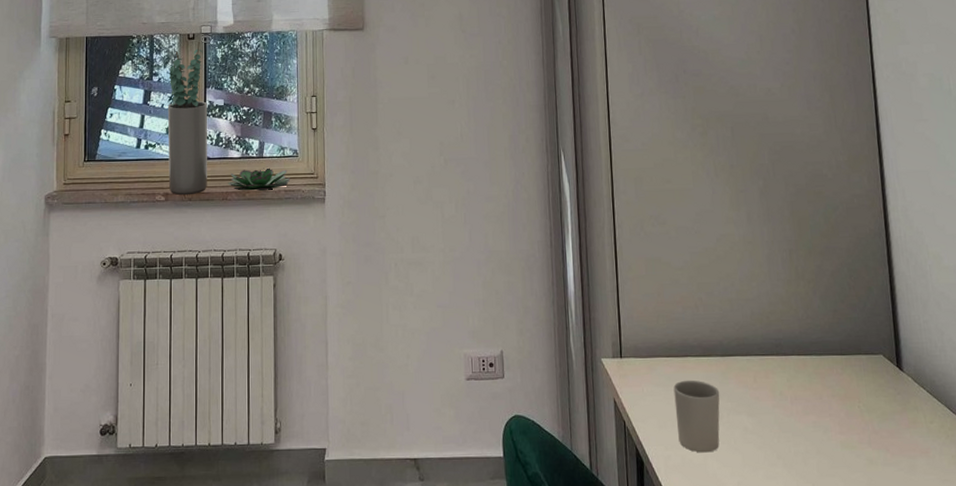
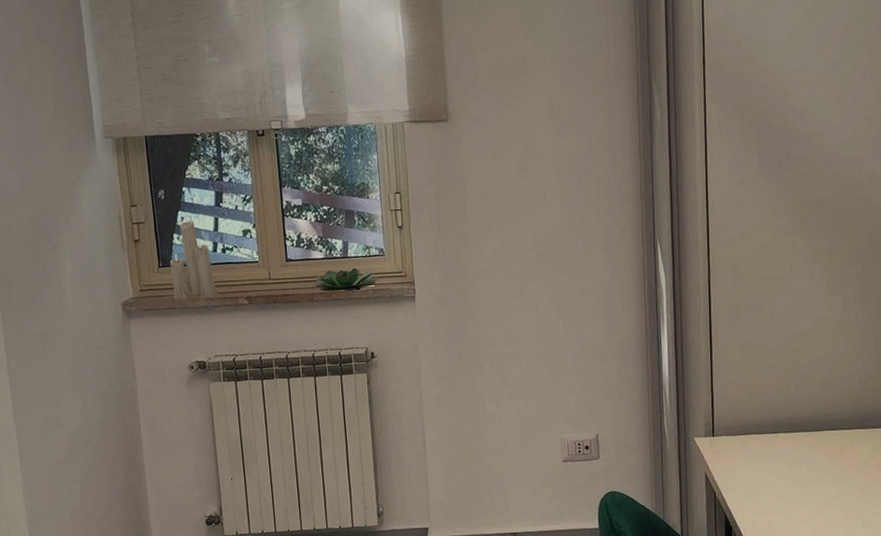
candle: none [94,109,137,194] -> present [169,212,219,300]
vase: present [167,42,207,196] -> none [240,139,292,299]
mug: present [673,380,720,453] -> none [763,453,807,517]

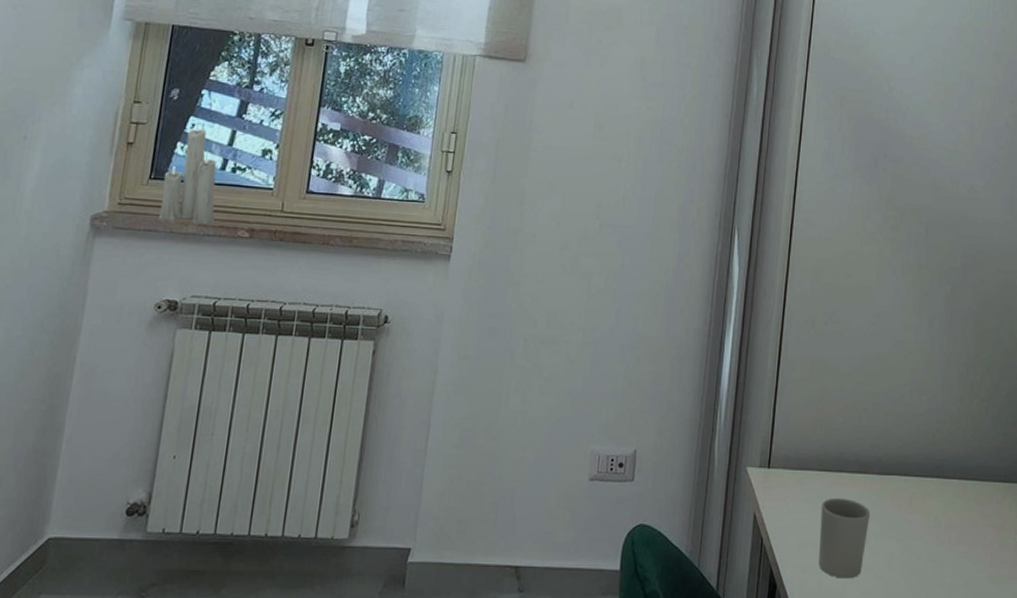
succulent plant: present [313,266,378,292] -> none [332,210,411,239]
mug: none [763,453,807,517] -> present [818,497,871,579]

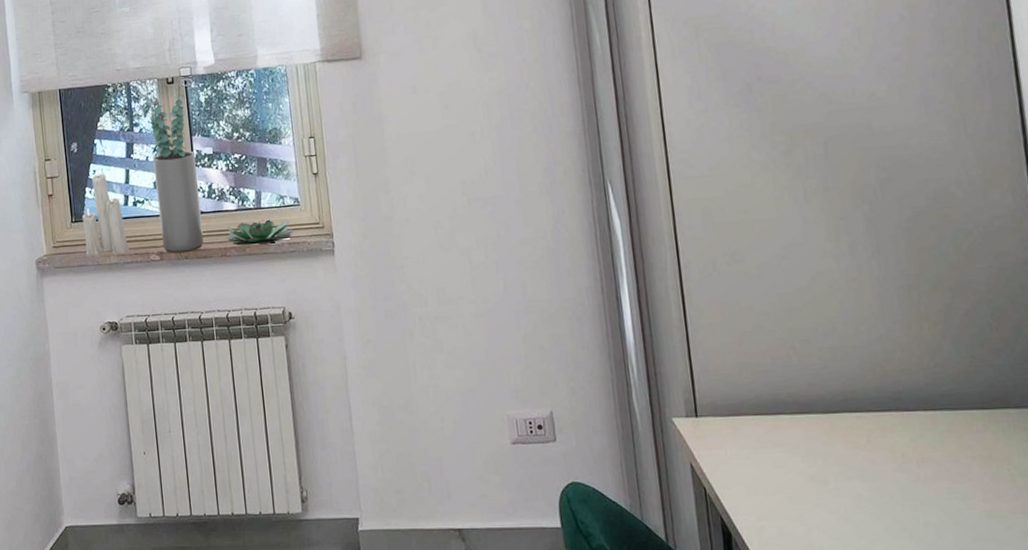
vase: none [256,50,323,235] -> present [150,86,204,254]
succulent plant: none [332,210,411,239] -> present [225,218,293,246]
mug: present [818,497,871,579] -> none [764,440,826,524]

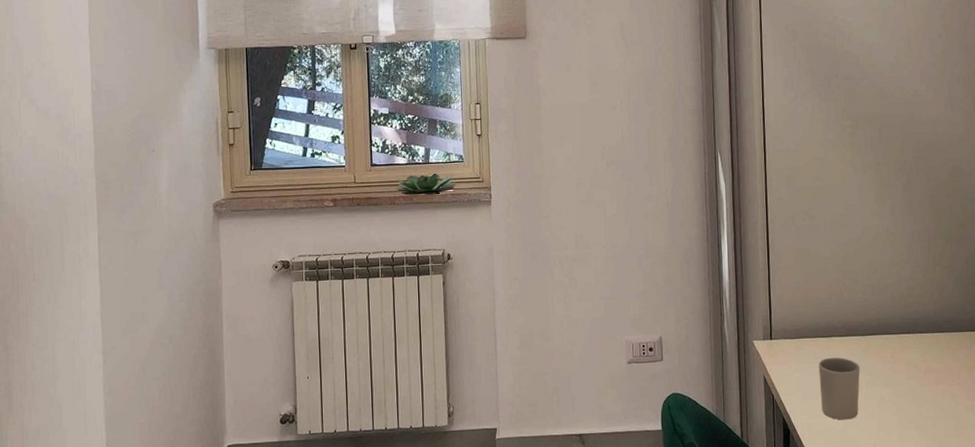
candle: present [82,165,130,256] -> none [261,119,306,201]
vase: present [150,86,204,254] -> none [332,52,375,201]
mug: none [764,440,826,524] -> present [818,357,860,420]

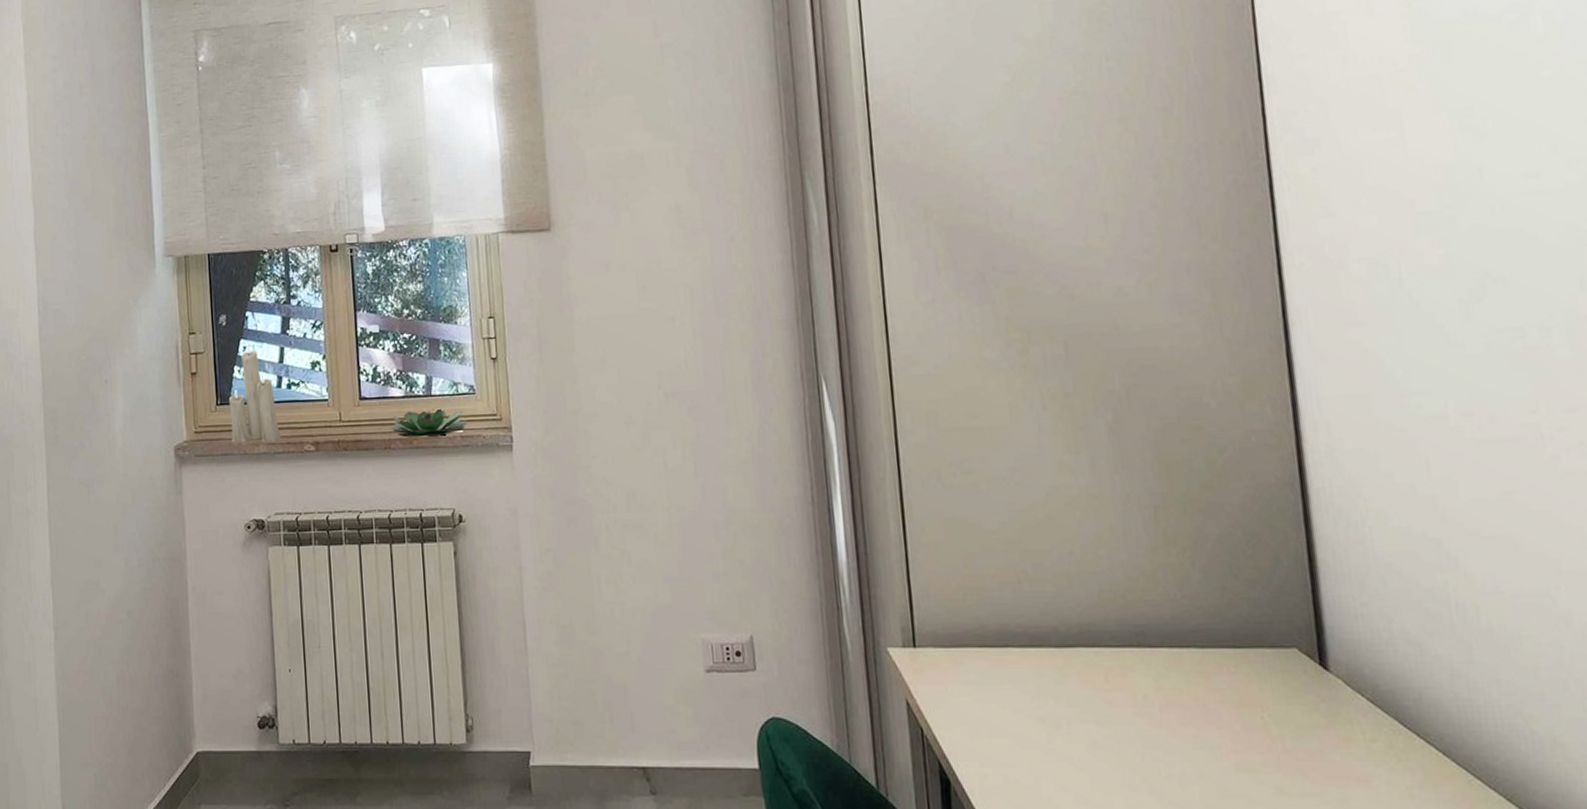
candle: none [261,119,306,201] -> present [228,341,282,444]
mug: present [818,357,860,420] -> none [989,677,1057,772]

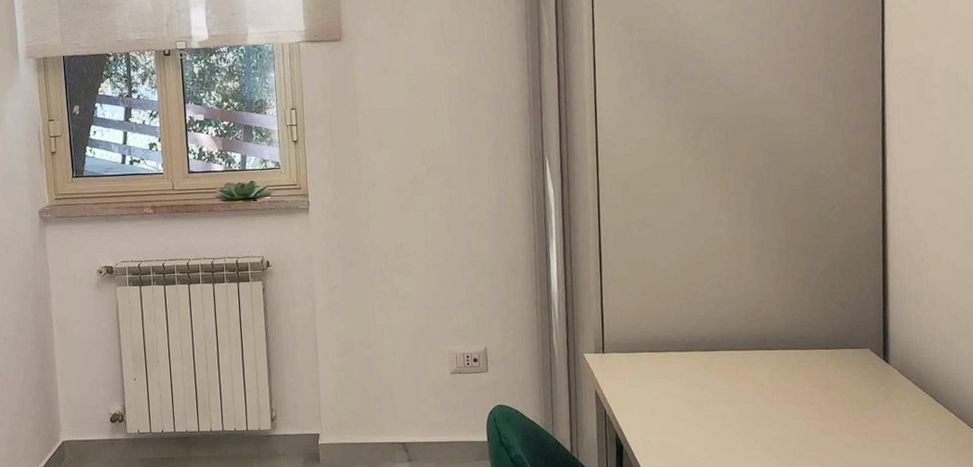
candle: present [228,341,282,444] -> none [82,127,126,208]

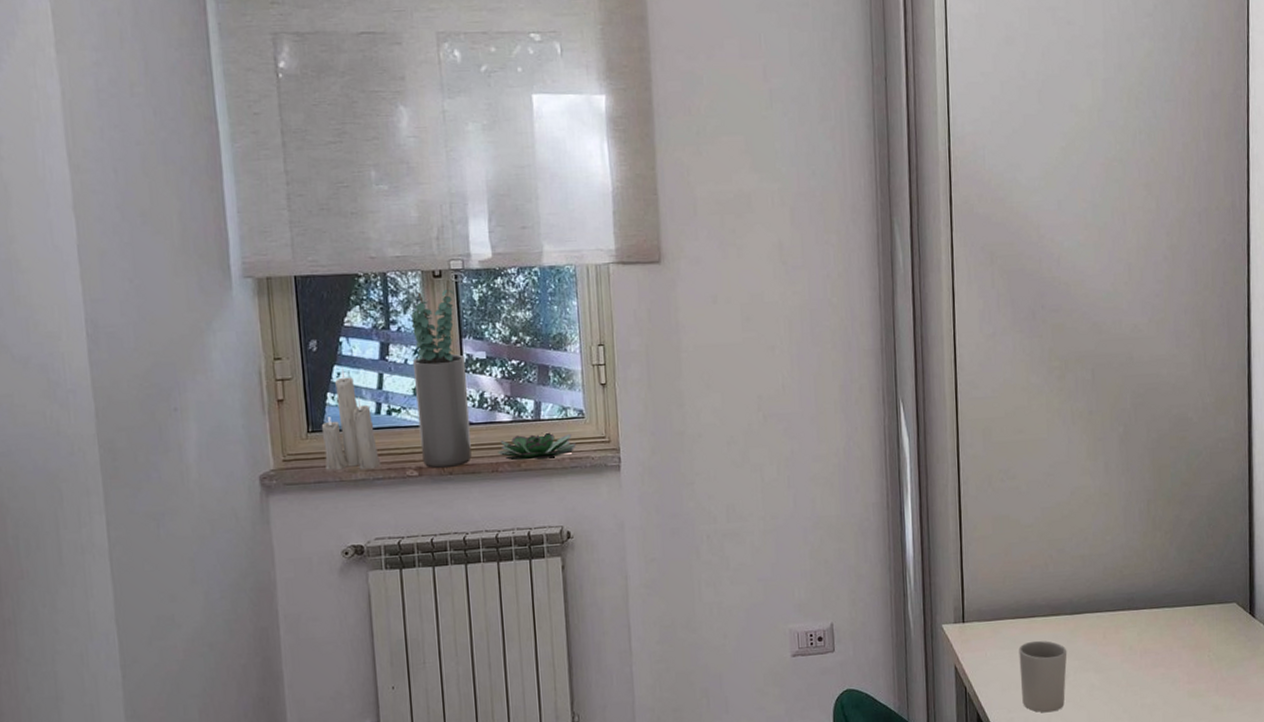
candle: none [82,127,126,208] -> present [321,367,382,471]
vase: none [147,58,193,208] -> present [411,281,472,469]
mug: none [655,372,701,438] -> present [1019,640,1067,713]

